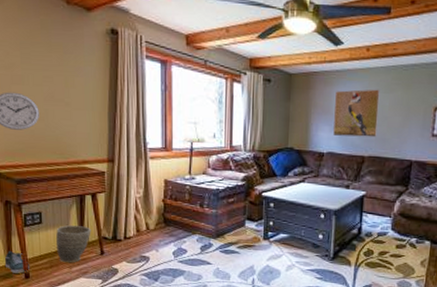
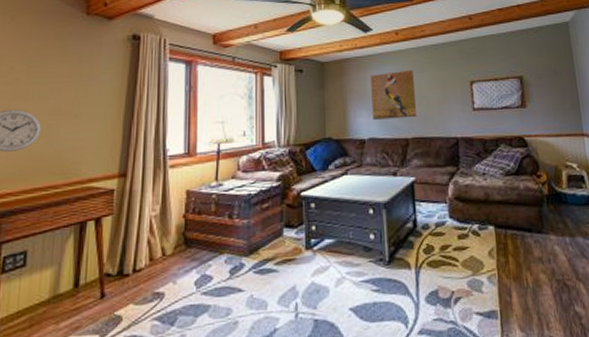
vase: present [55,225,91,262] -> none [41,262,91,317]

